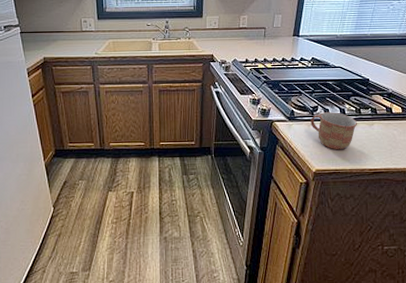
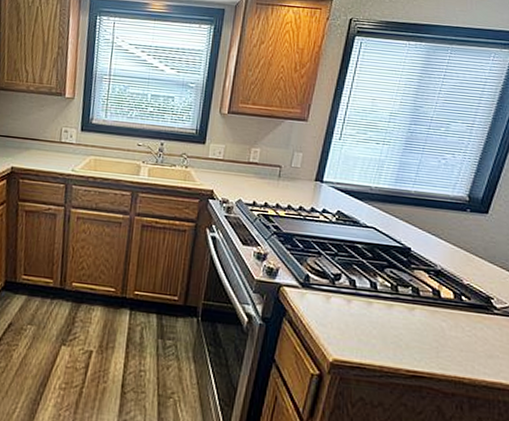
mug: present [310,112,358,150] -> none [330,283,394,338]

